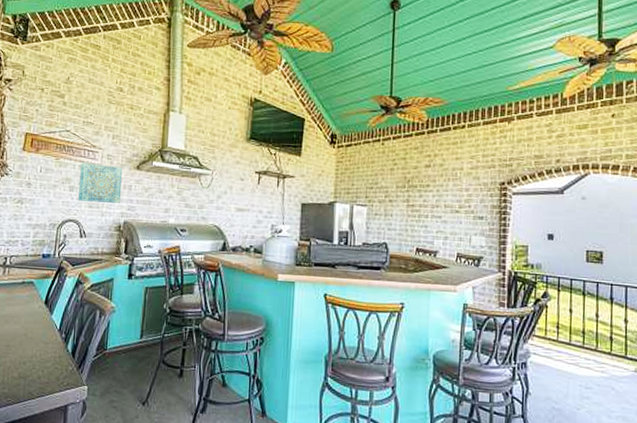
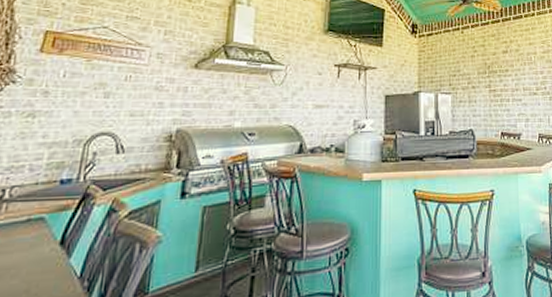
wall art: present [78,162,123,203] -> none [116,63,177,109]

